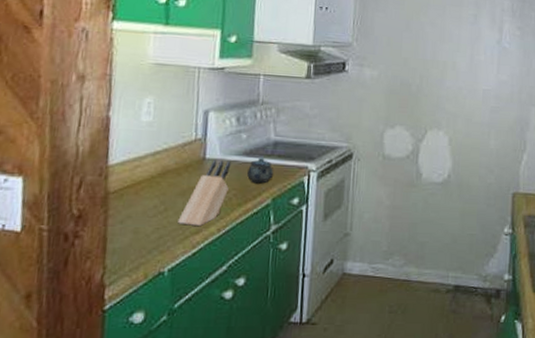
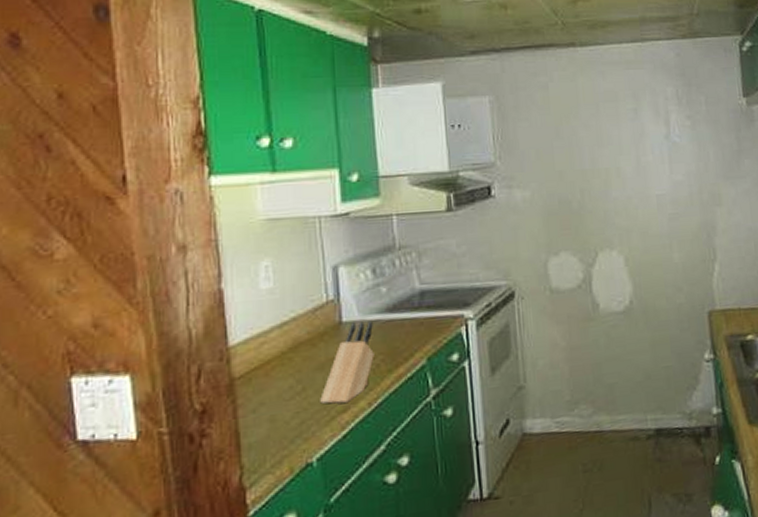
teapot: present [246,157,273,184] -> none [392,311,424,344]

